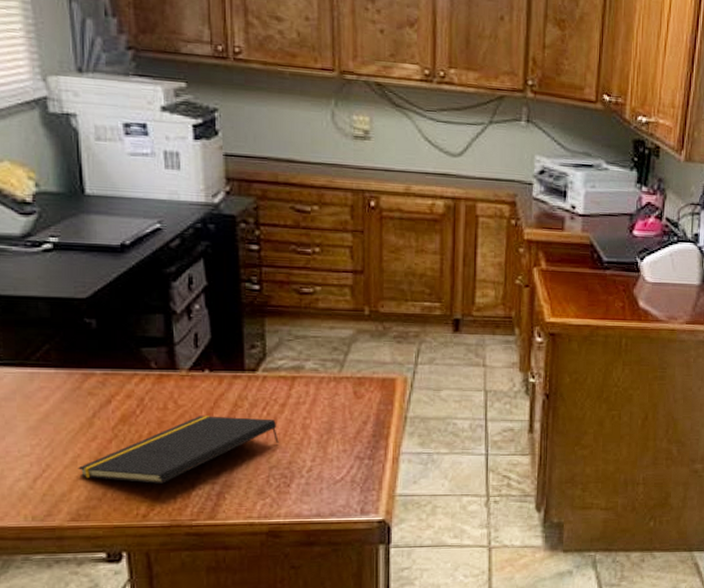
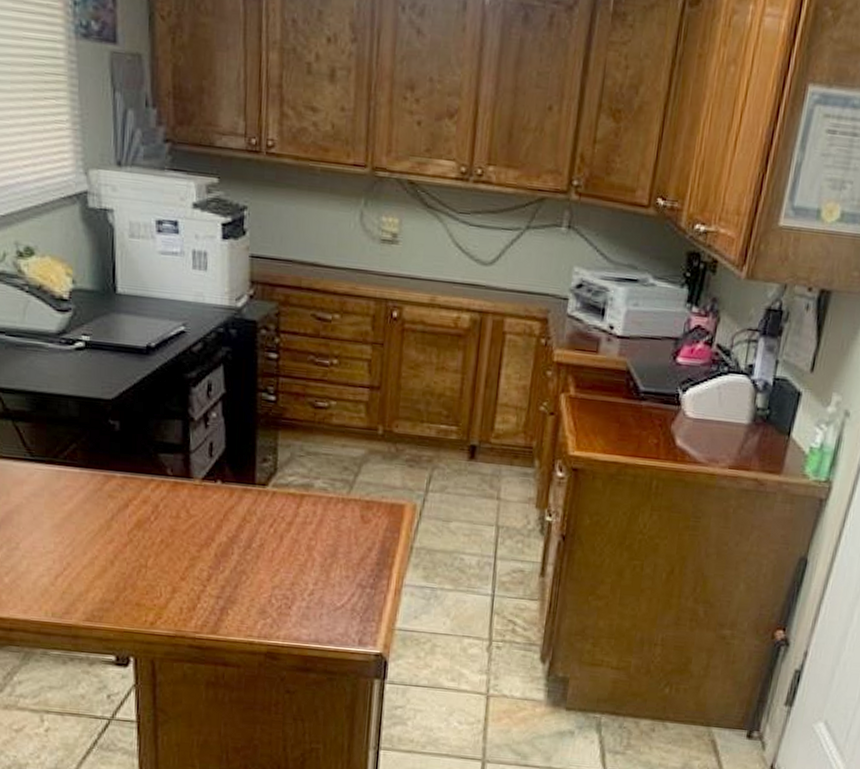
notepad: present [78,416,279,484] -> none [95,527,283,593]

